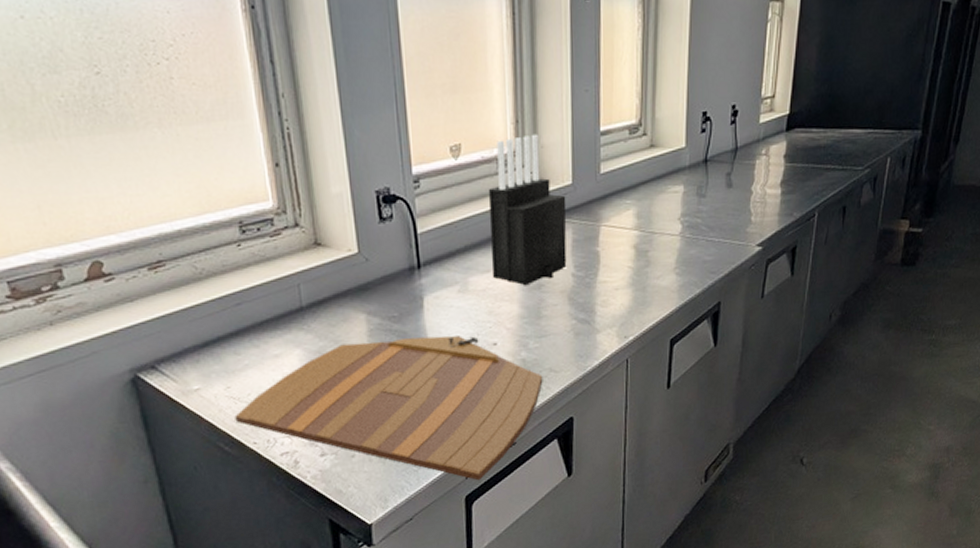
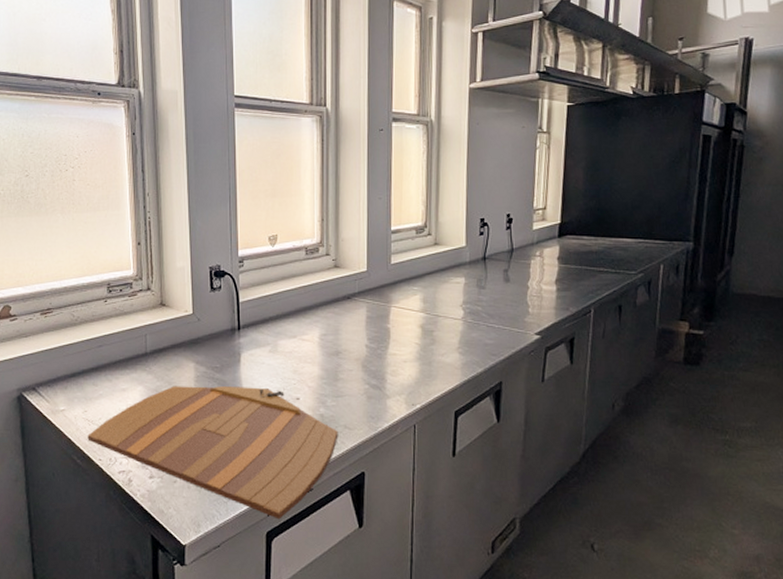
knife block: present [488,133,567,286] -> none [297,230,362,352]

